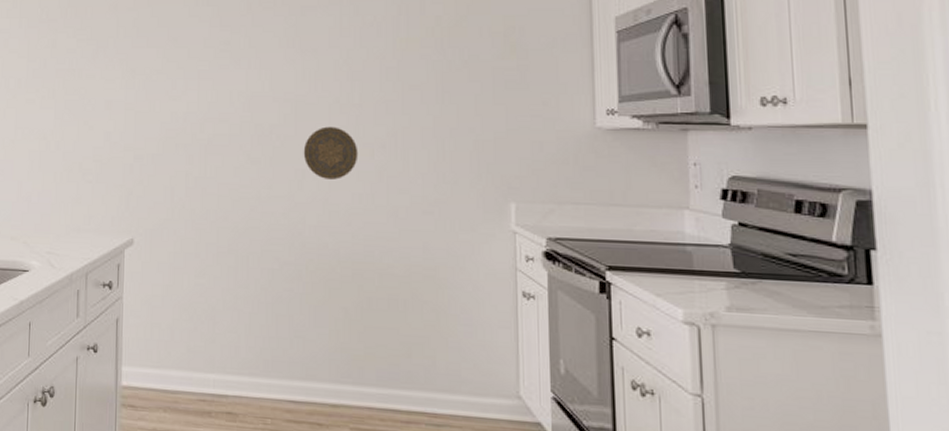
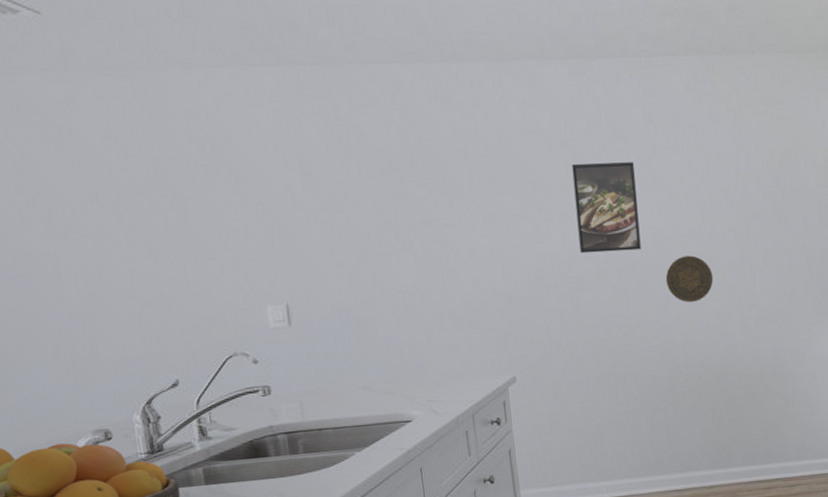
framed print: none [214,22,280,116] -> present [571,162,641,254]

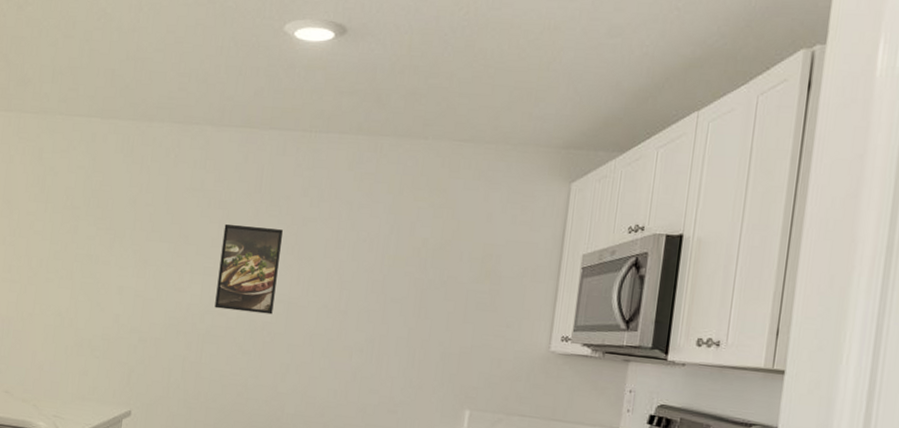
decorative plate: present [665,255,714,302] -> none [289,328,339,376]

